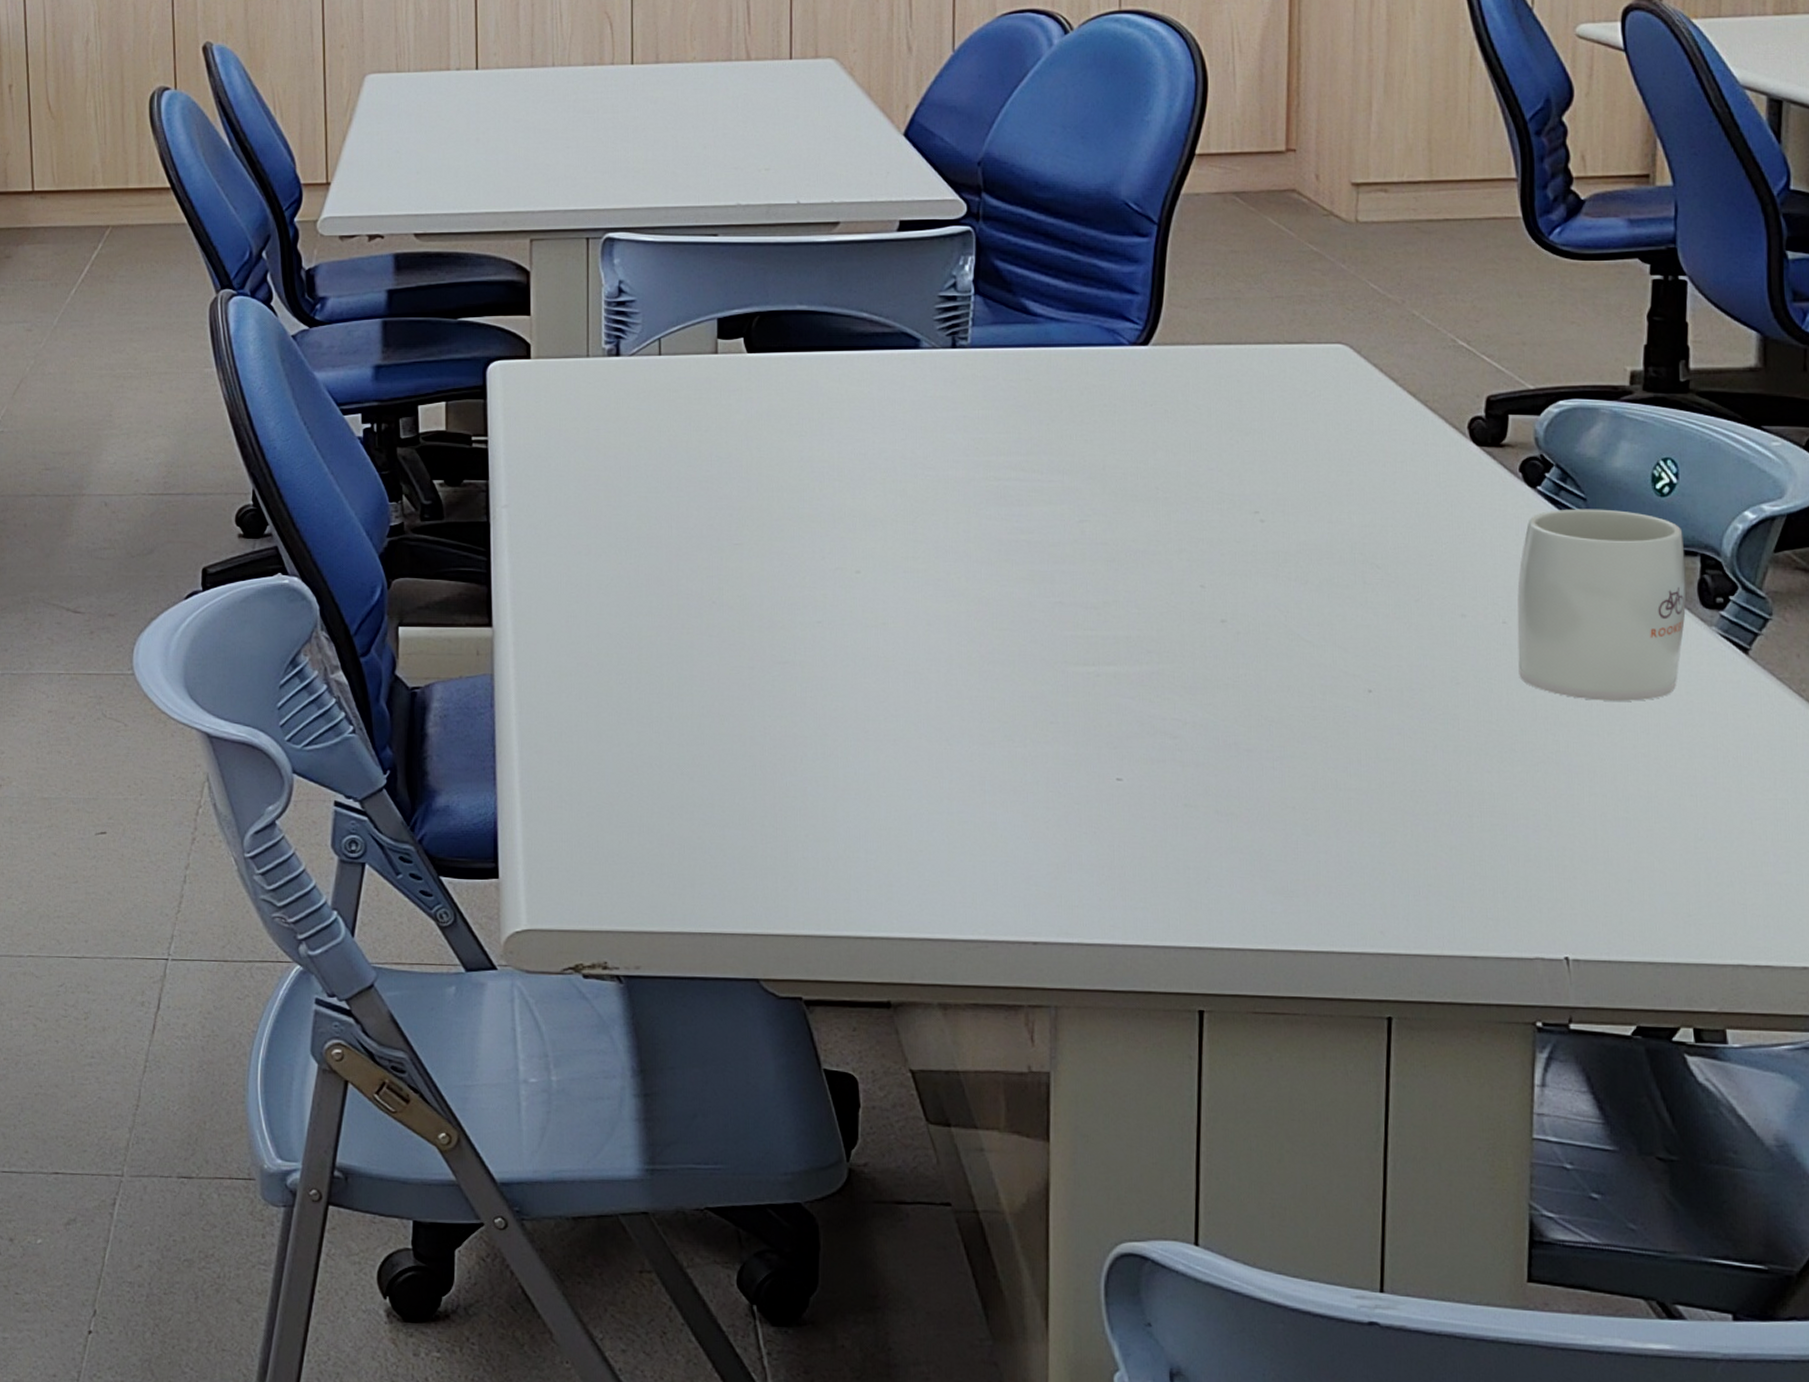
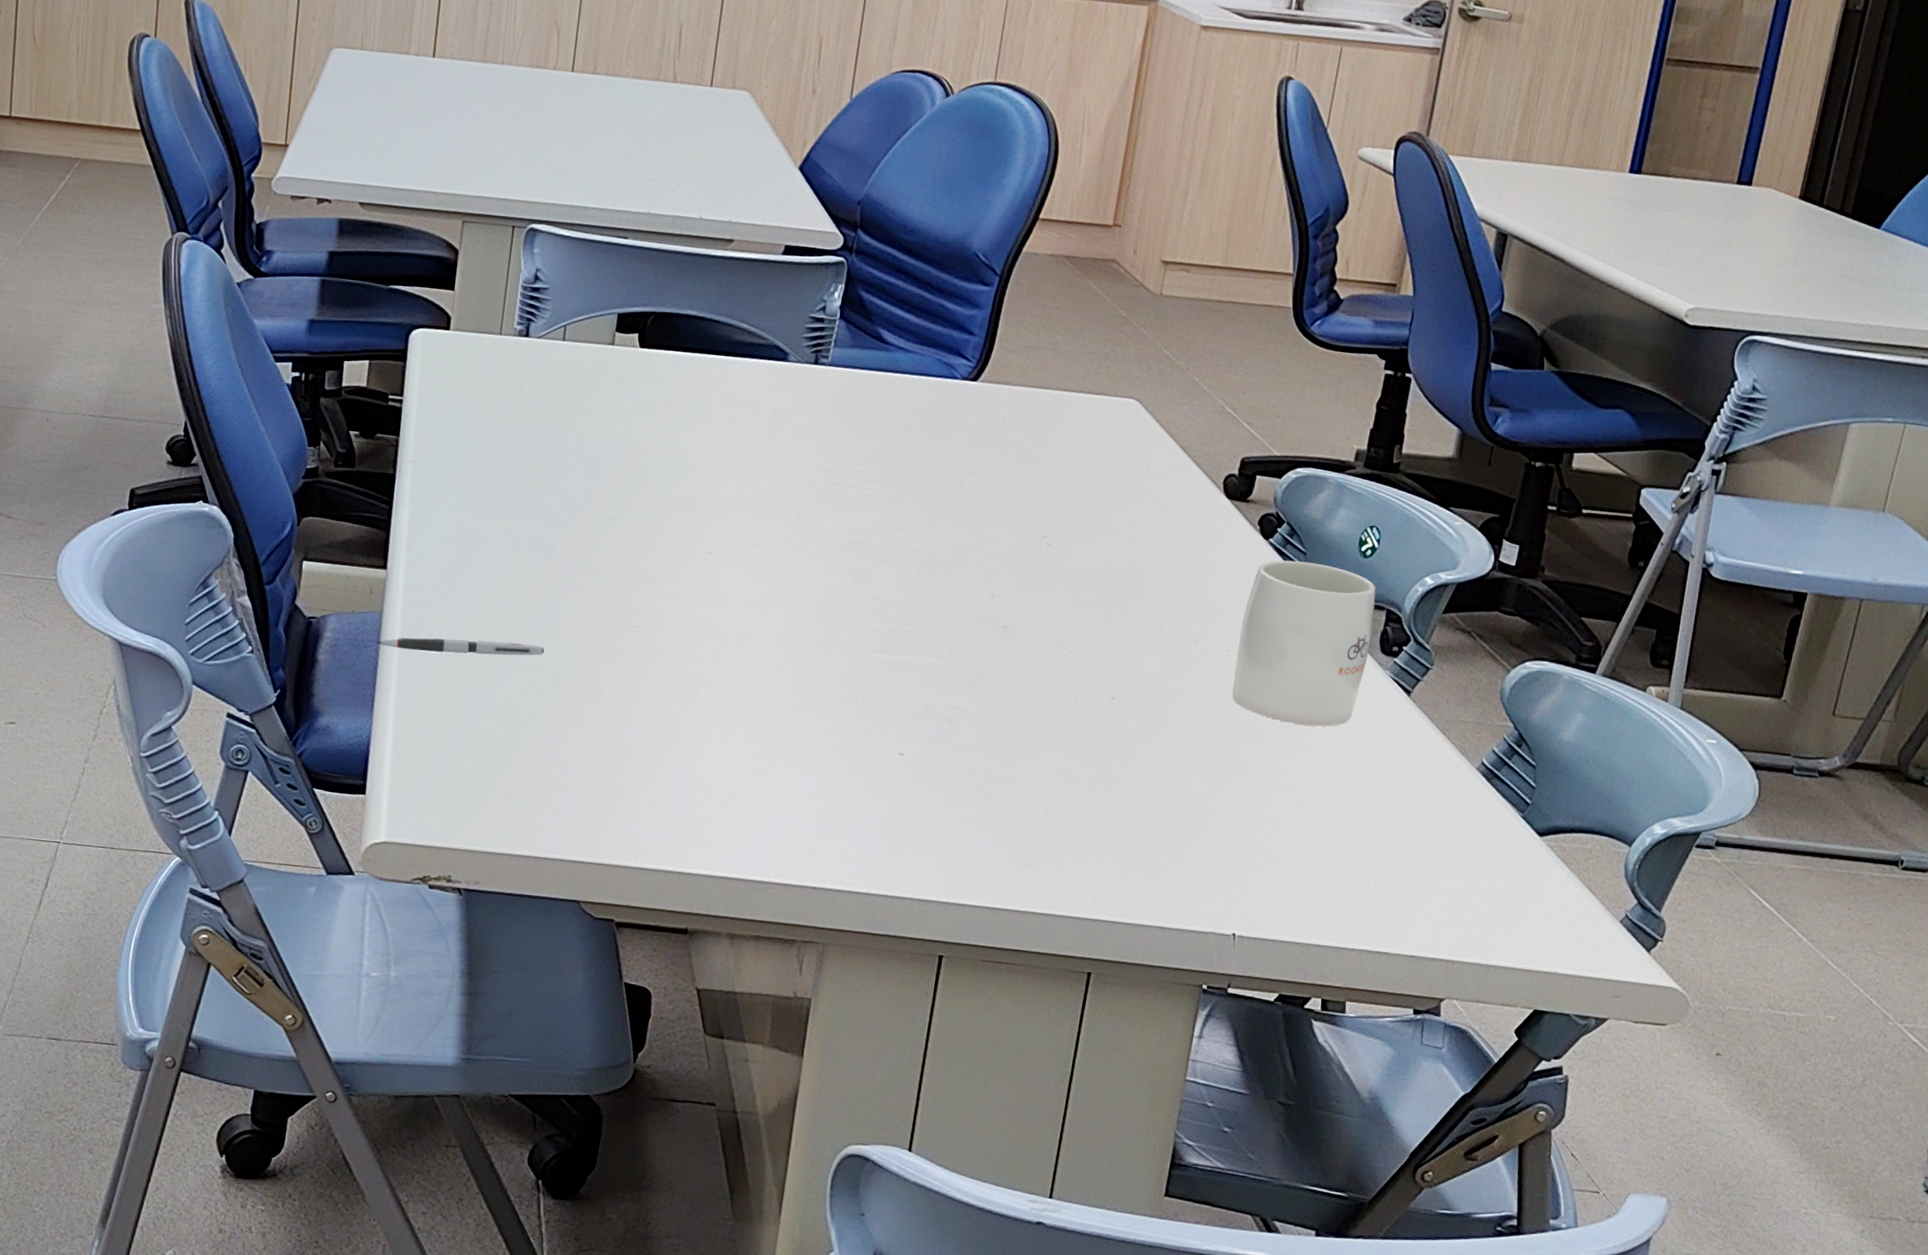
pen: none [489,694,682,714] -> present [375,637,545,656]

